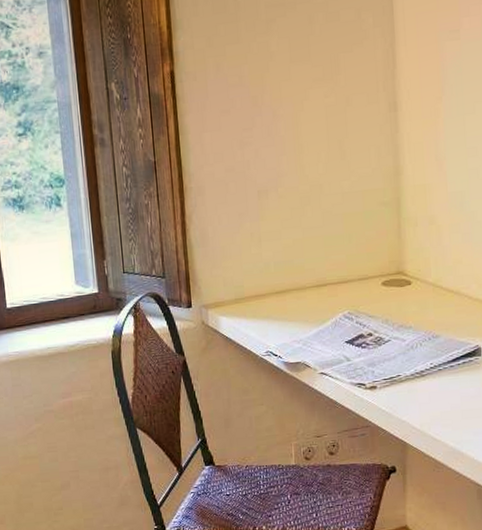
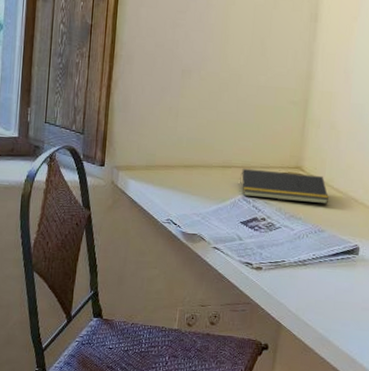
notepad: none [338,277,439,314] -> present [240,168,329,205]

